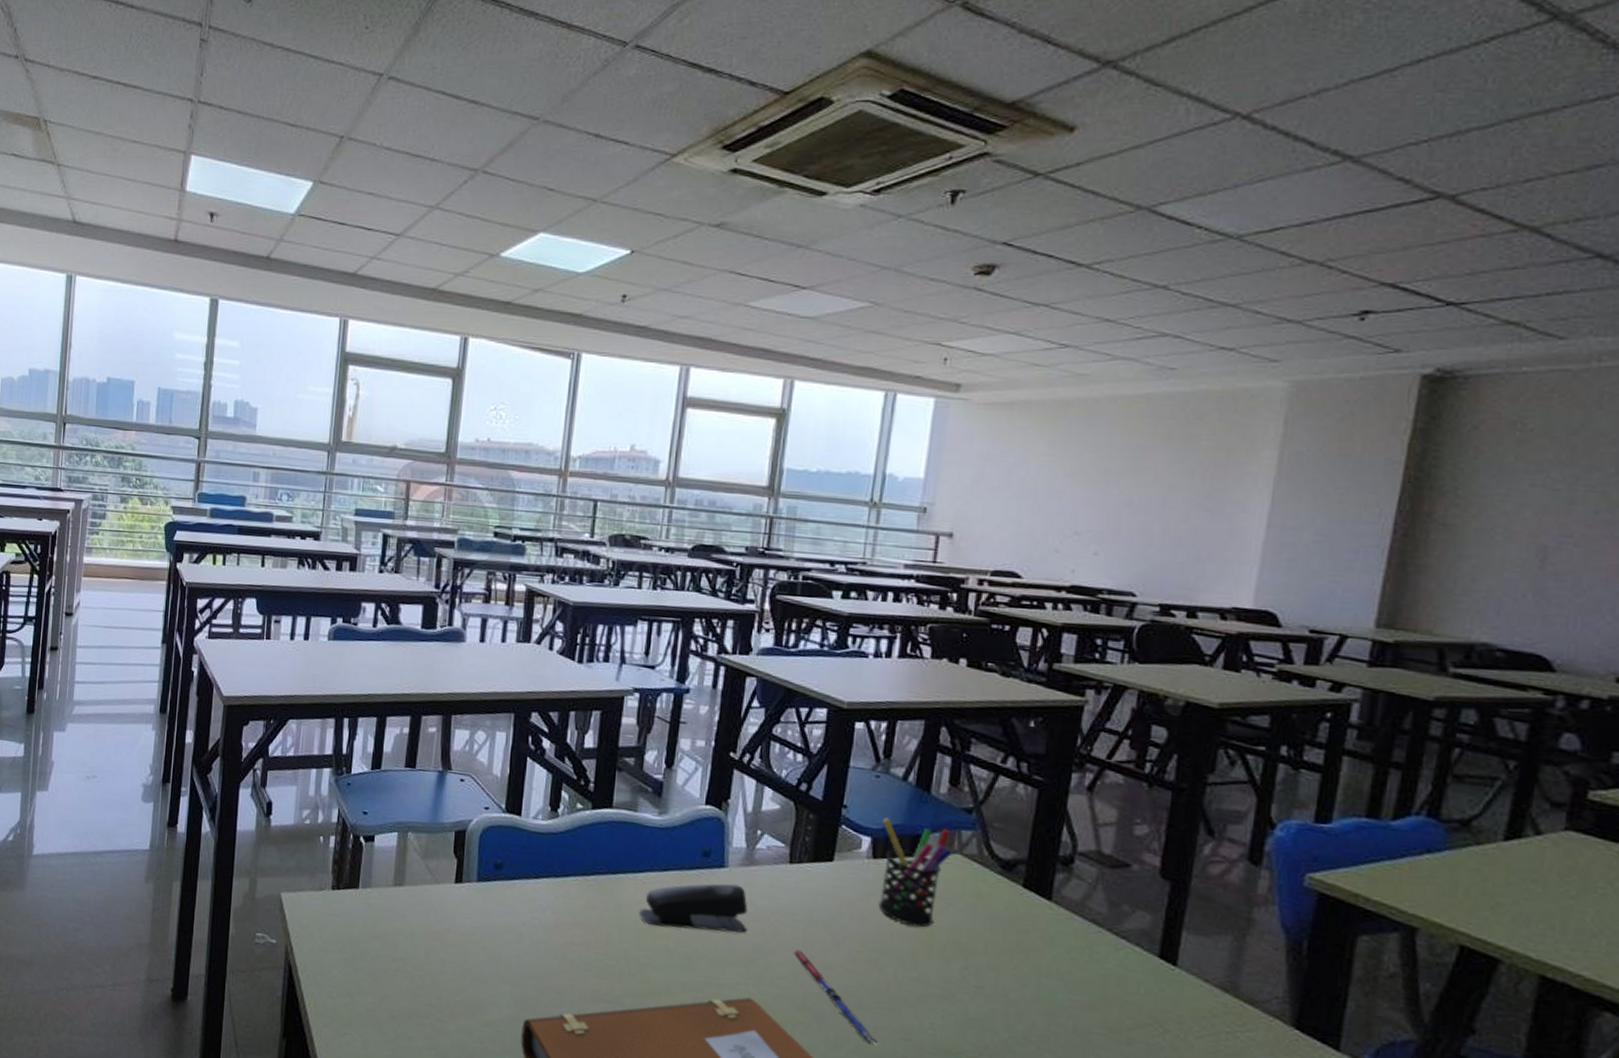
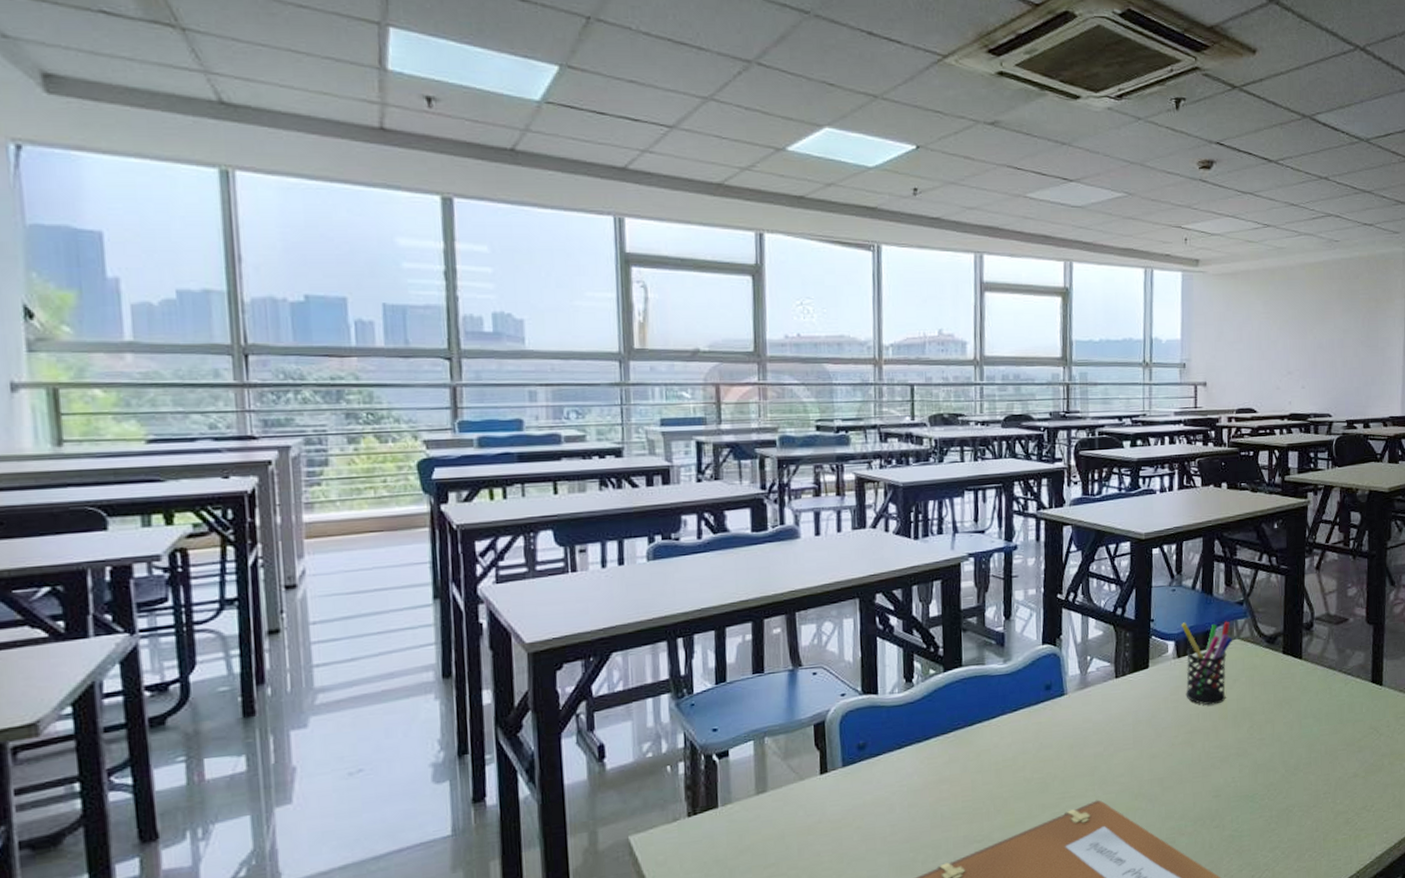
stapler: present [638,883,748,933] -> none [996,707,1088,763]
pen: present [792,950,877,1044] -> none [1126,748,1197,808]

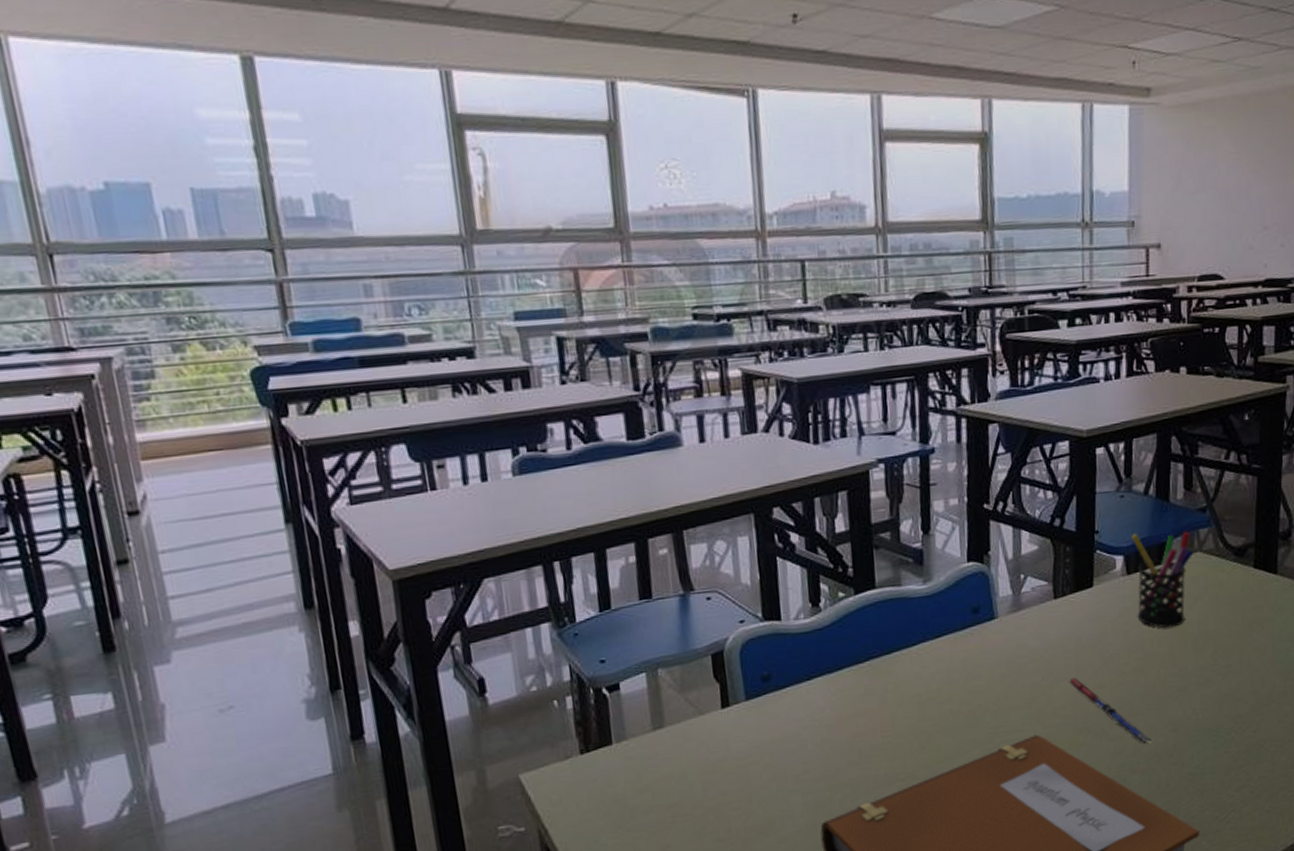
pen: none [1126,748,1197,808] -> present [1068,678,1151,743]

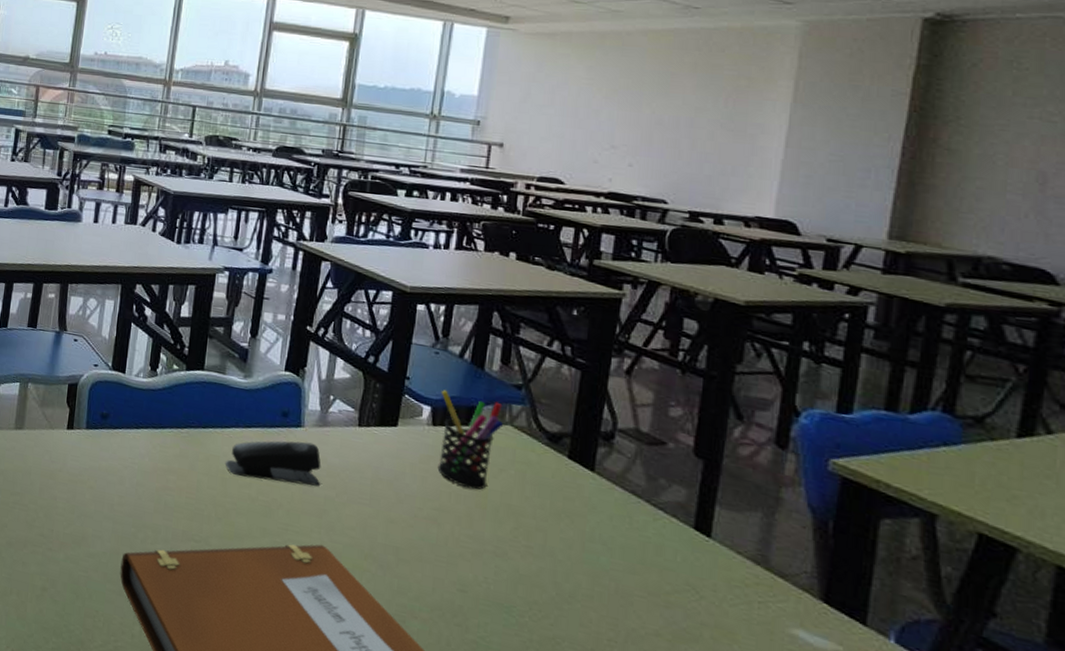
stapler: none [918,632,1024,695] -> present [224,441,321,486]
pen: present [1068,678,1151,743] -> none [360,504,437,593]

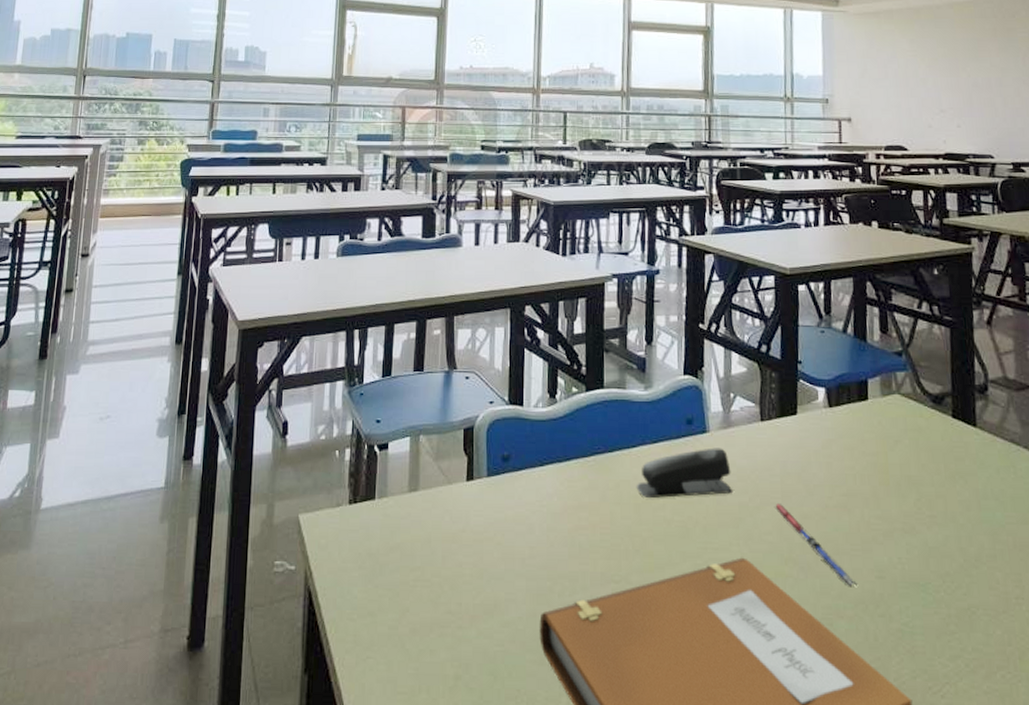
pen: none [360,504,437,593] -> present [774,504,857,586]
pen holder: present [437,390,503,490] -> none [831,368,891,467]

